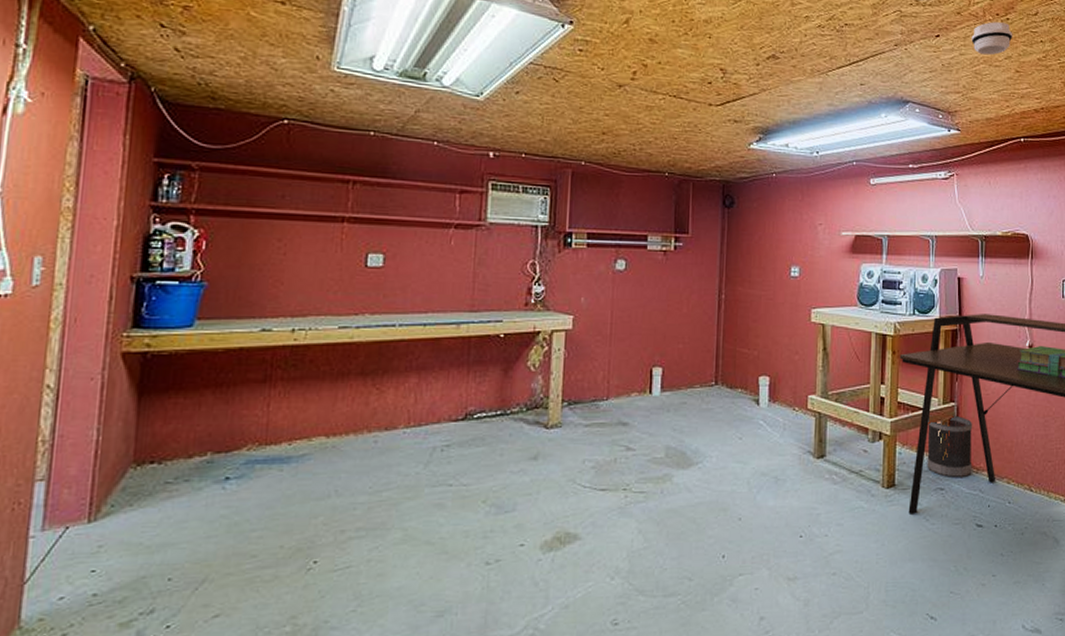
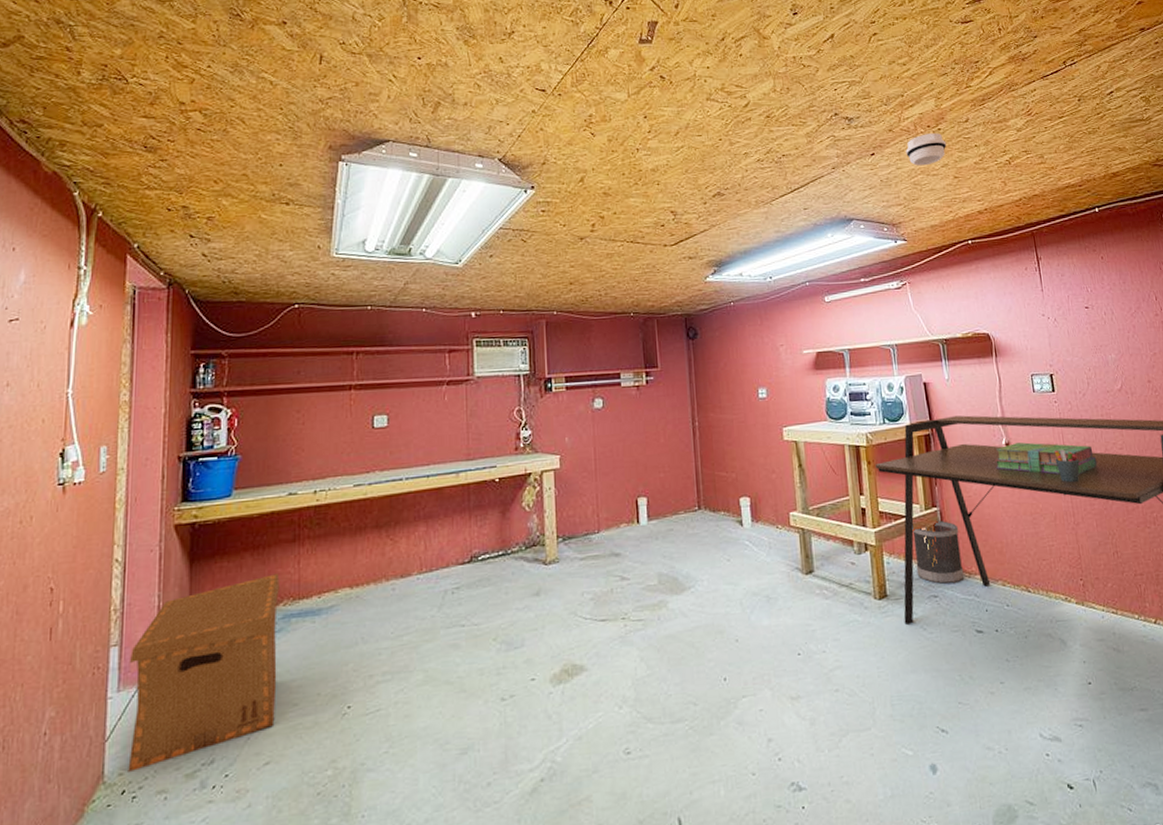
cardboard box: none [50,416,245,617] -> present [128,574,280,772]

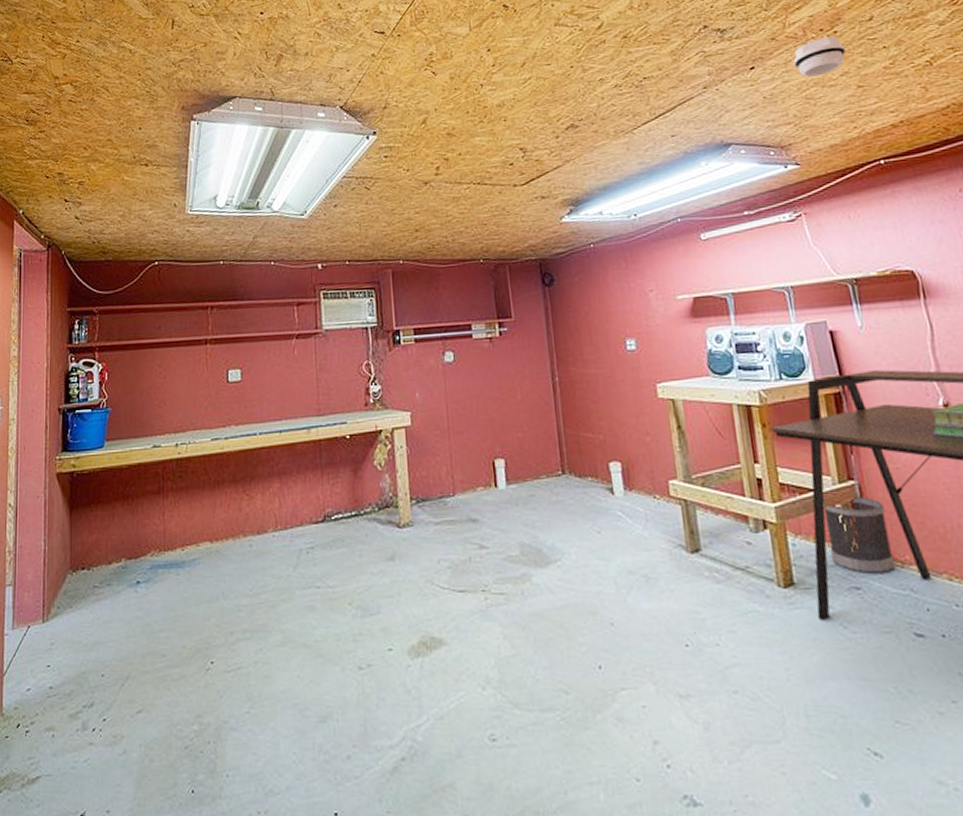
cardboard box: present [128,574,280,772] -> none [22,524,147,707]

